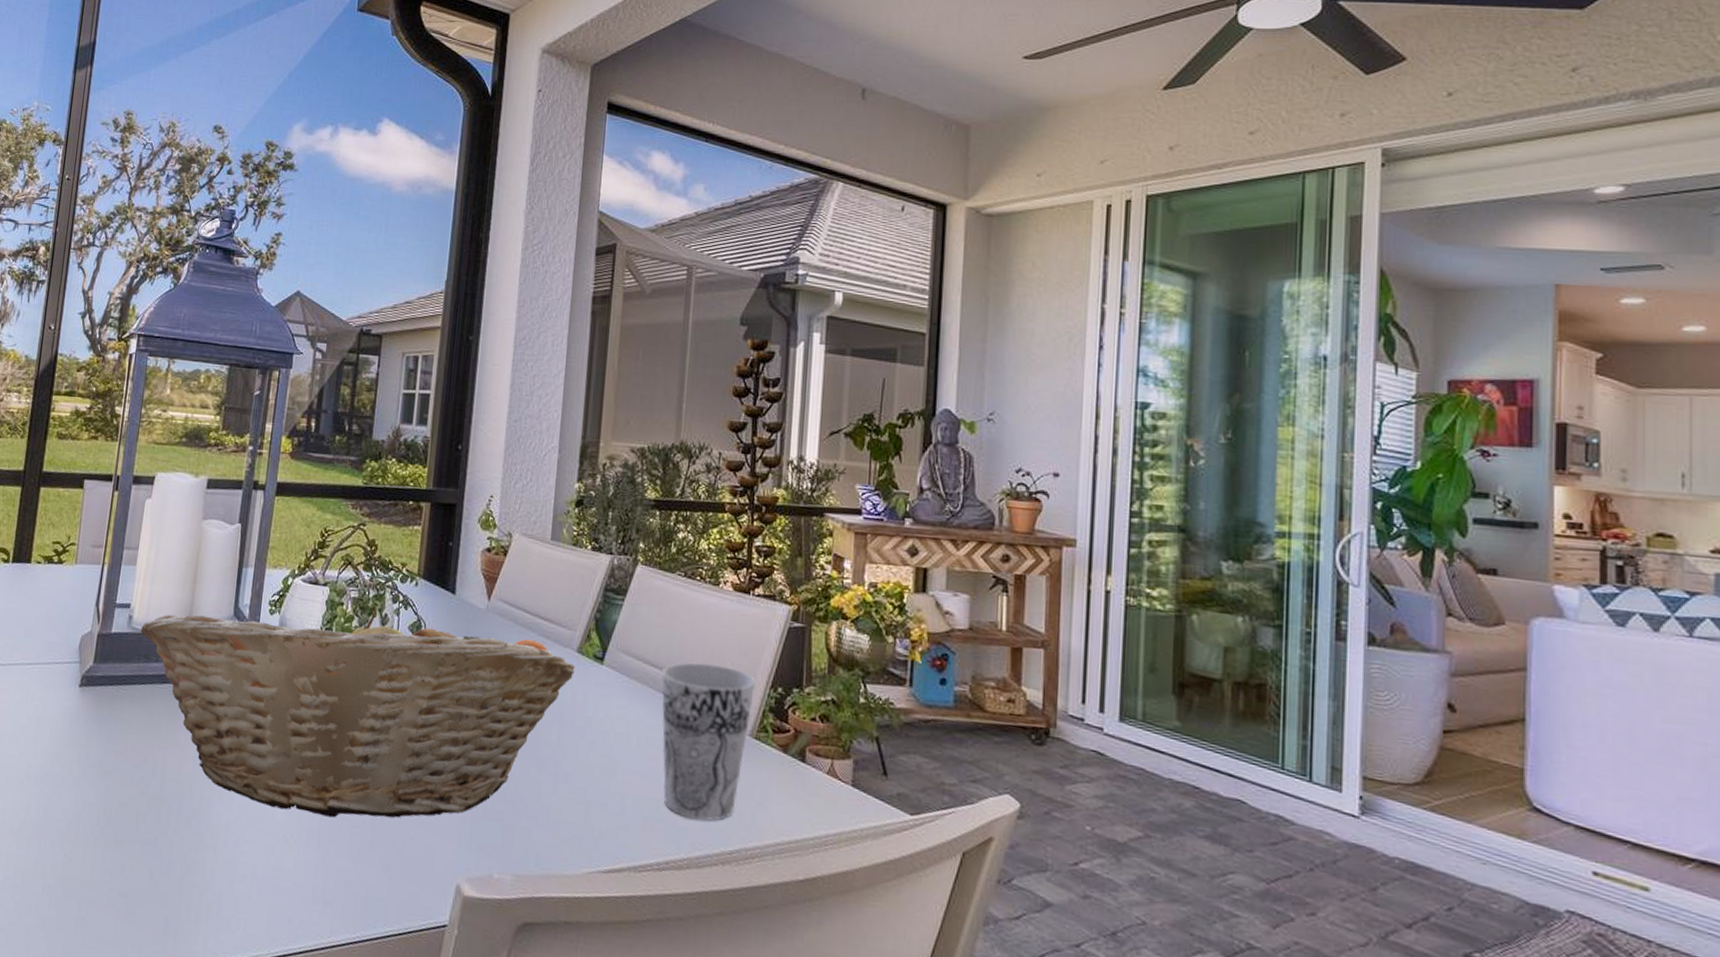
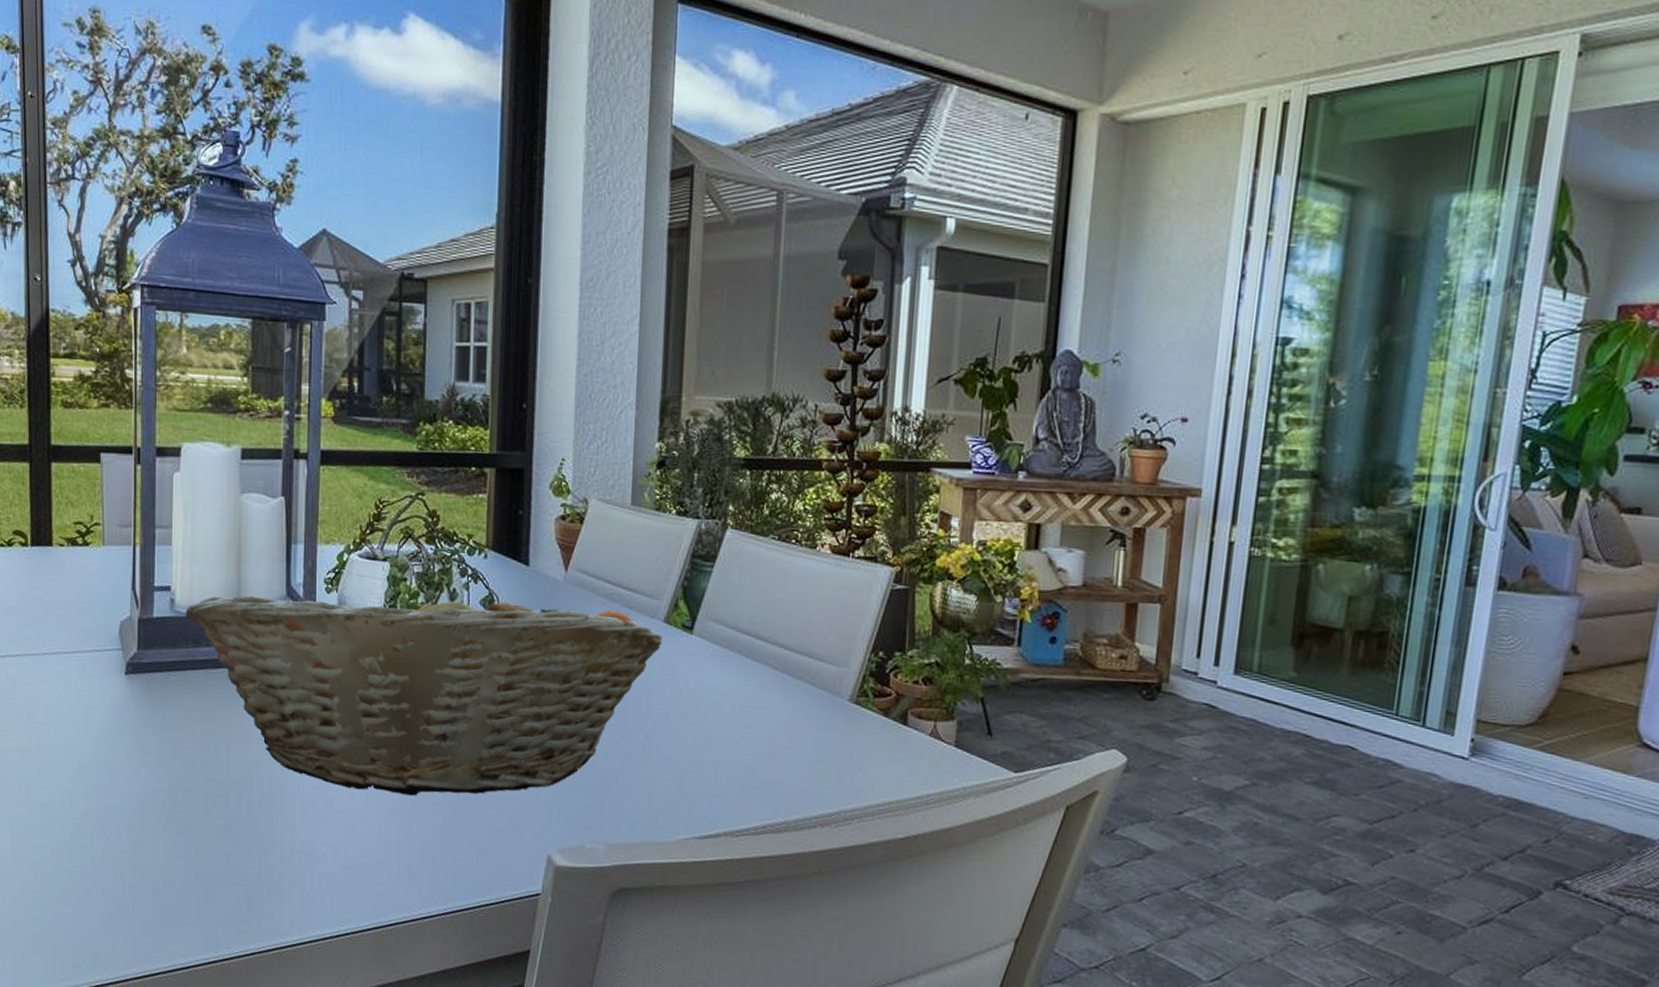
cup: present [661,662,755,821] -> none [755,628,855,786]

